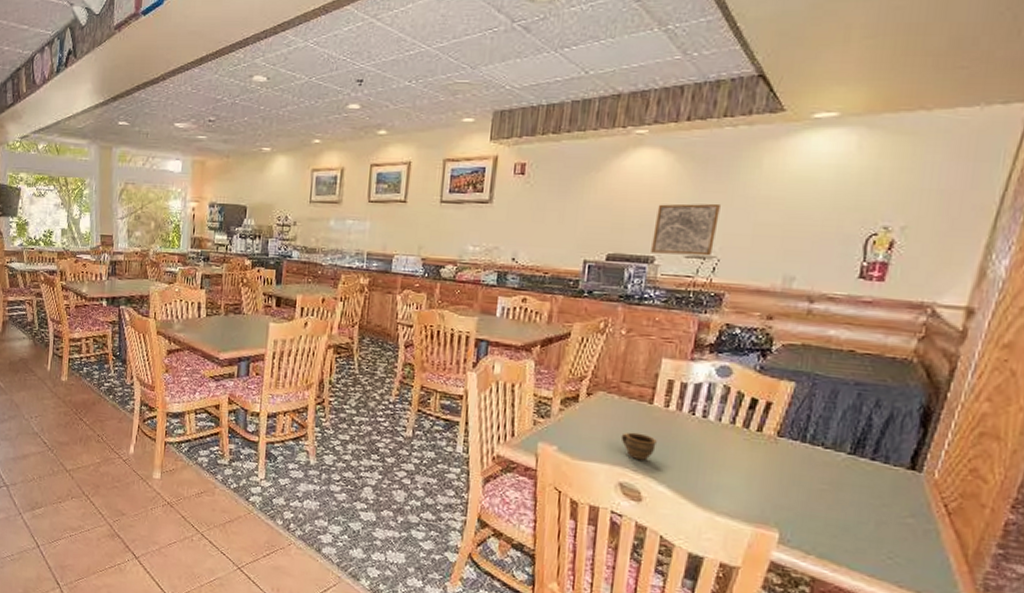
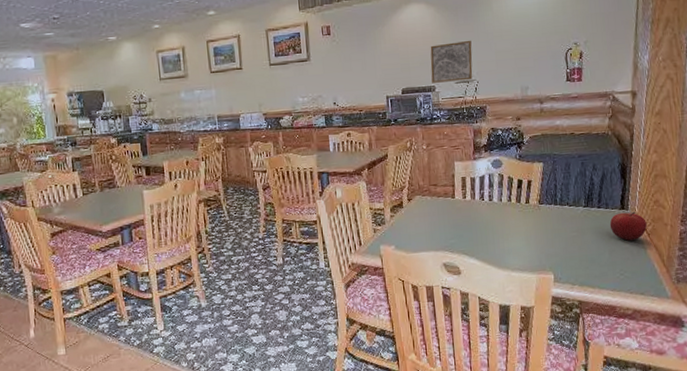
cup: present [620,432,657,460] -> none [437,222,463,243]
fruit: none [885,473,950,516] -> present [609,211,647,241]

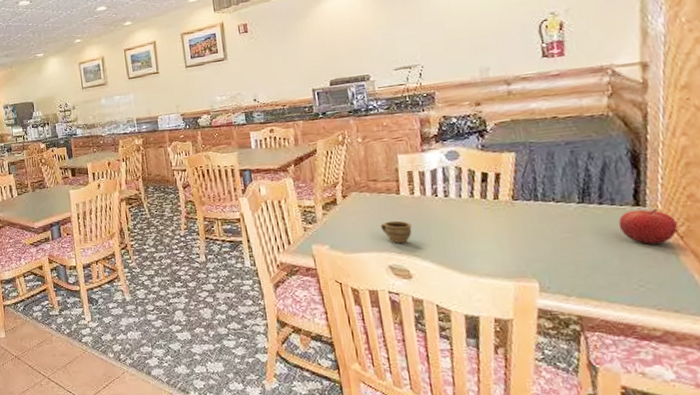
wall art: present [430,40,473,83] -> none [361,22,415,72]
cup: none [437,222,463,243] -> present [380,220,413,243]

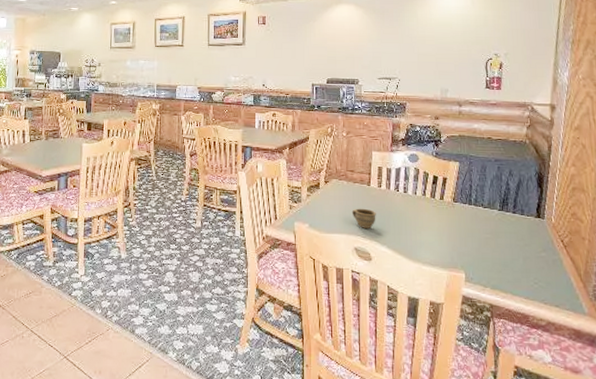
fruit: present [618,208,678,244] -> none [524,221,563,250]

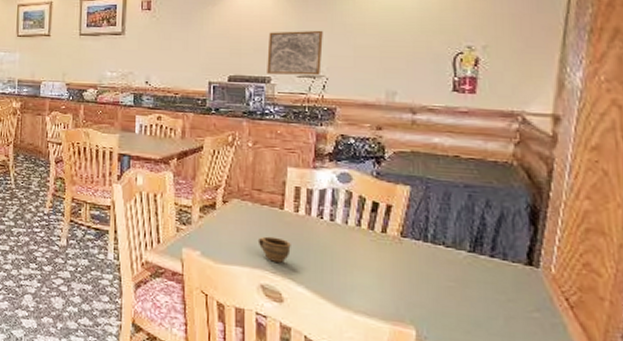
wall art: none [355,41,396,77] -> present [267,30,323,76]

